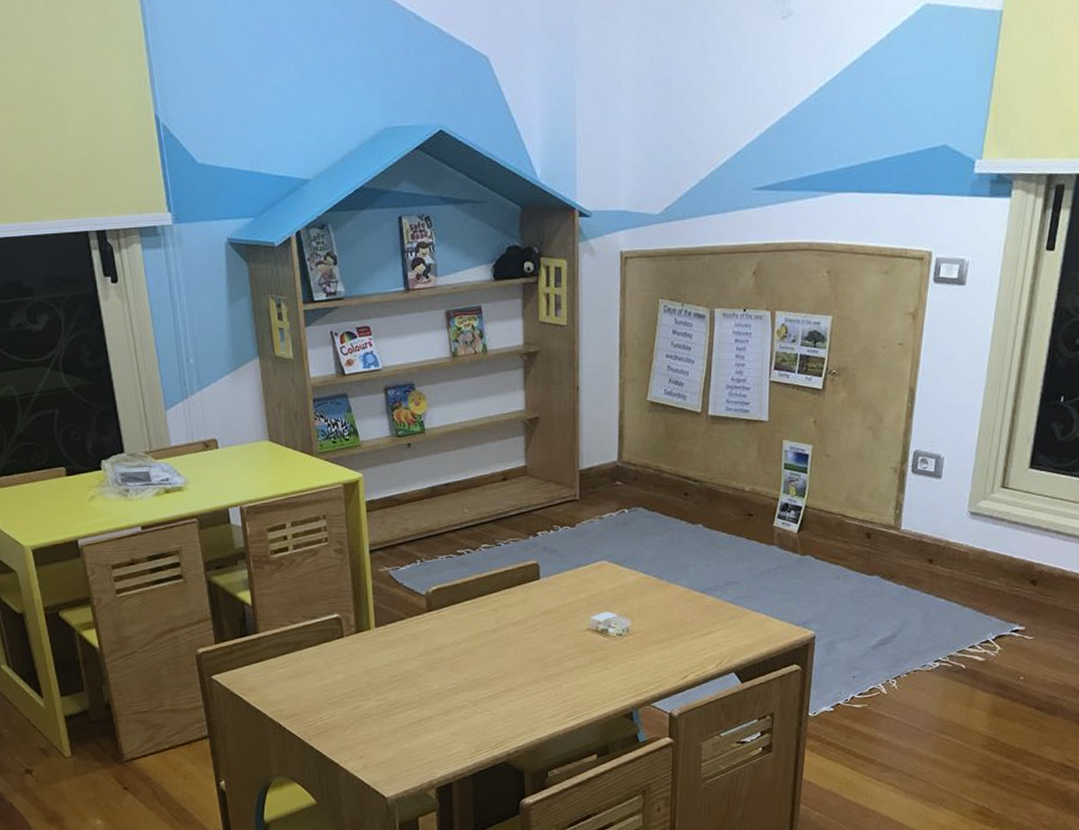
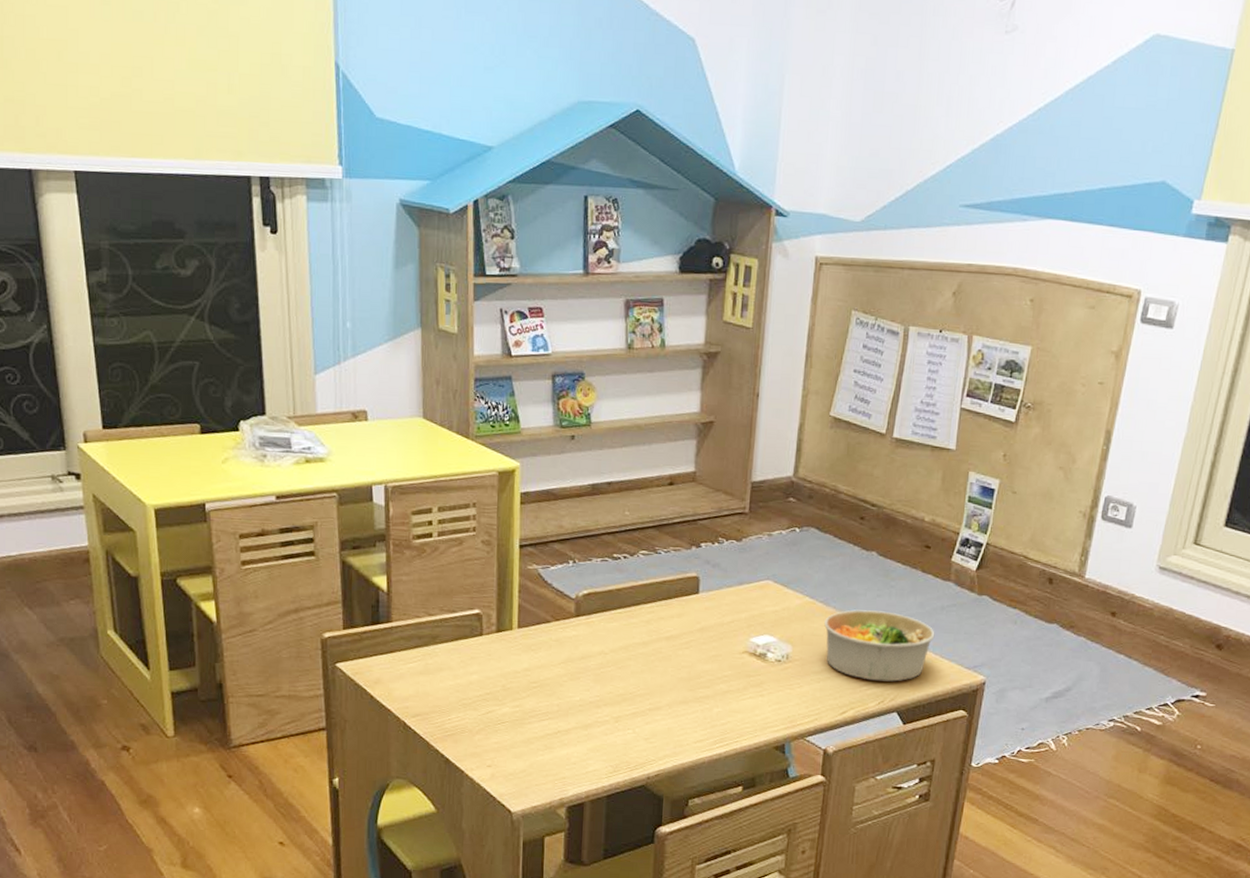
bowl: none [659,579,764,645] -> present [824,610,935,682]

